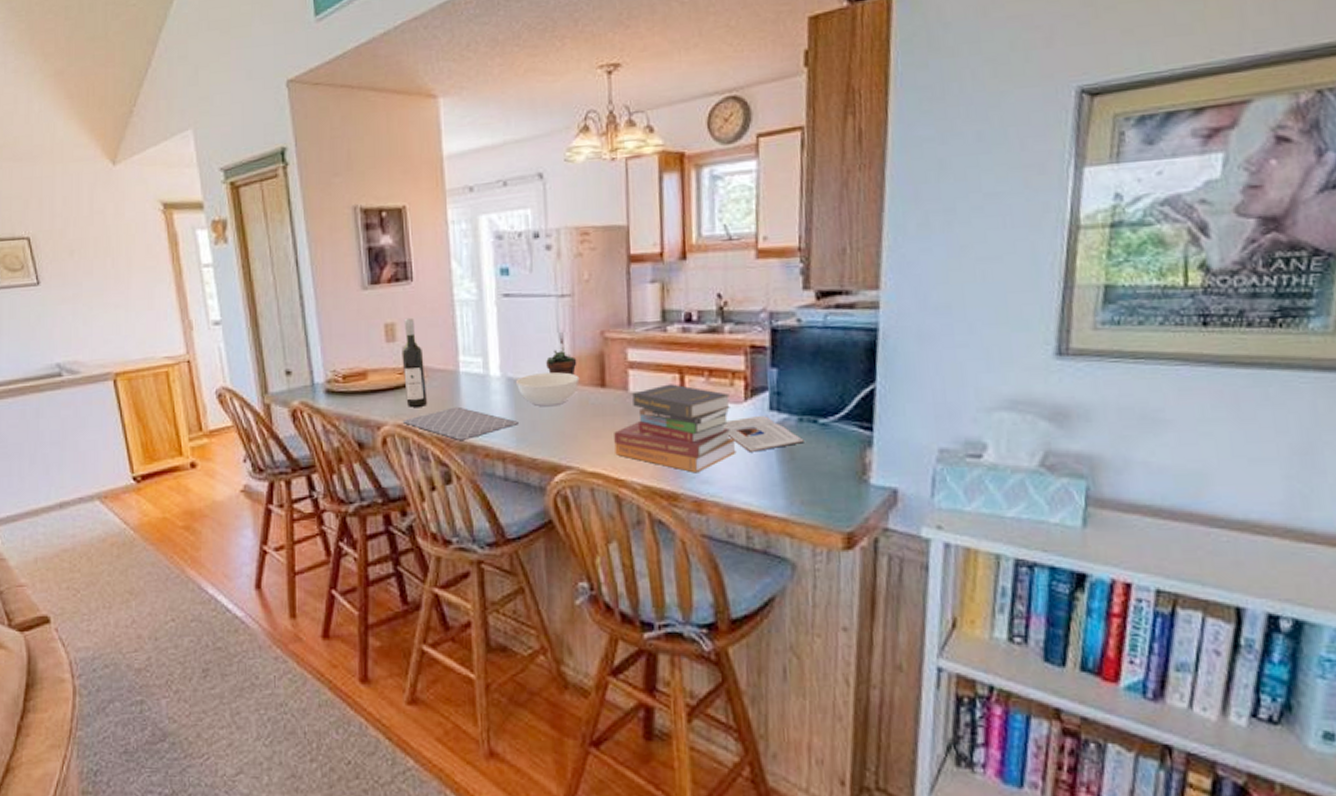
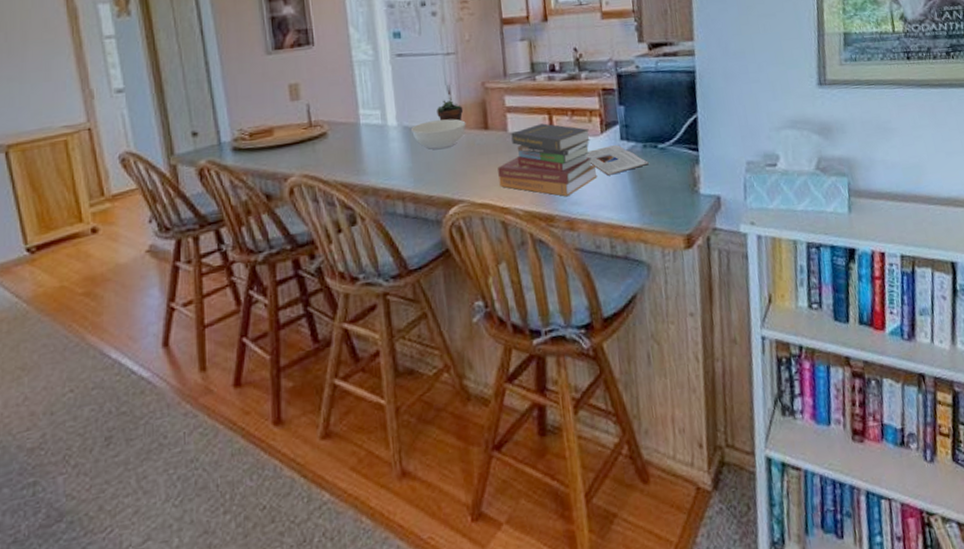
bottle: present [401,317,428,407] -> none [305,78,332,159]
placemat: present [402,406,518,440] -> none [308,155,415,185]

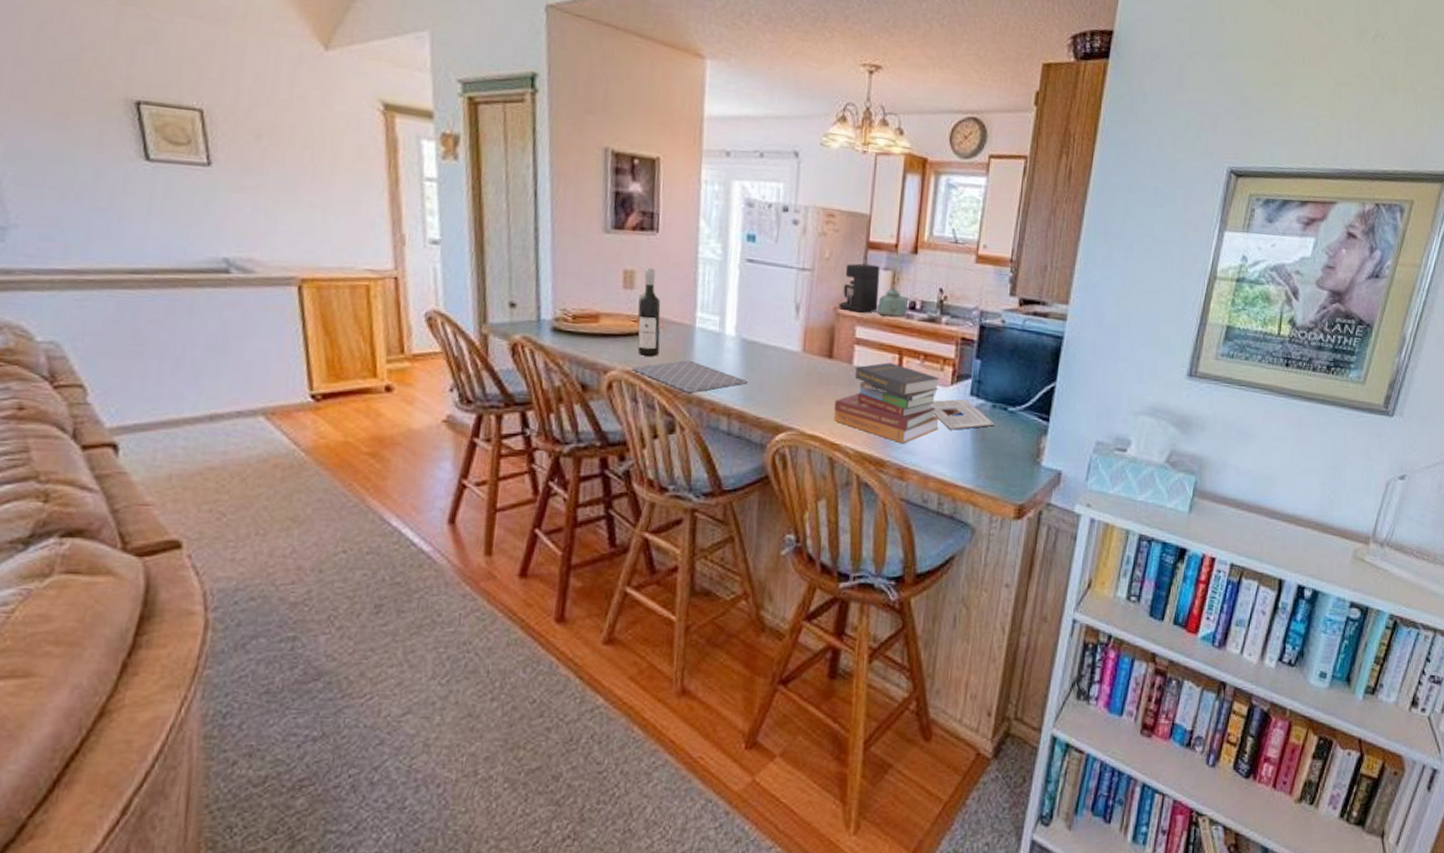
bottle: none [305,78,332,159] -> present [637,267,661,356]
placemat: none [308,155,415,185] -> present [631,360,747,393]
bowl: present [411,119,466,150] -> none [750,338,810,371]
succulent plant: present [437,90,464,121] -> none [780,309,810,344]
coffee maker: none [485,38,522,84] -> present [838,263,880,313]
kettle: none [520,48,548,83] -> present [876,280,907,318]

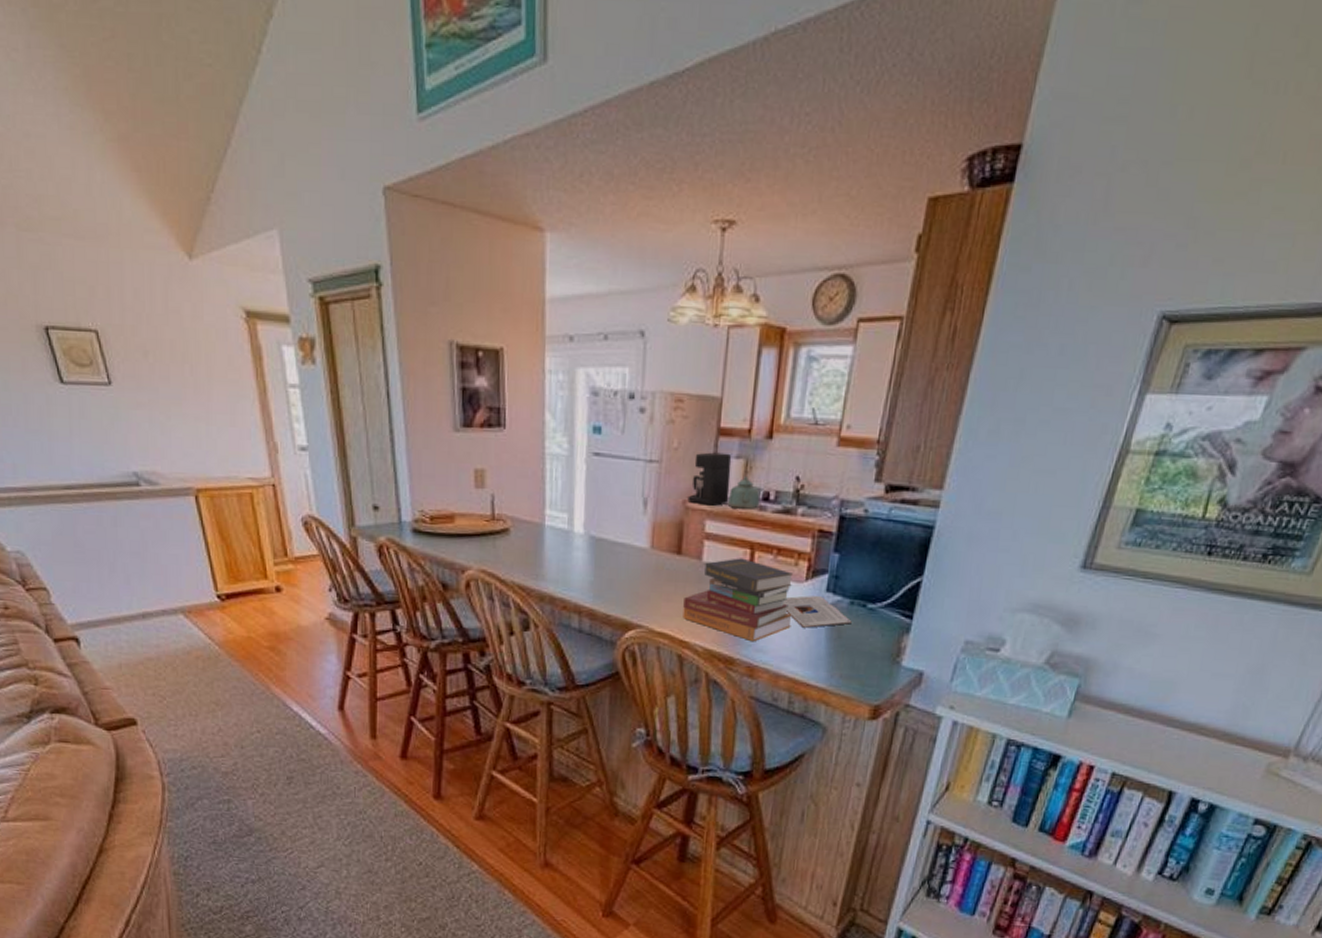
placemat: present [631,360,747,393] -> none [486,558,597,591]
bottle: present [637,267,661,356] -> none [489,465,513,555]

